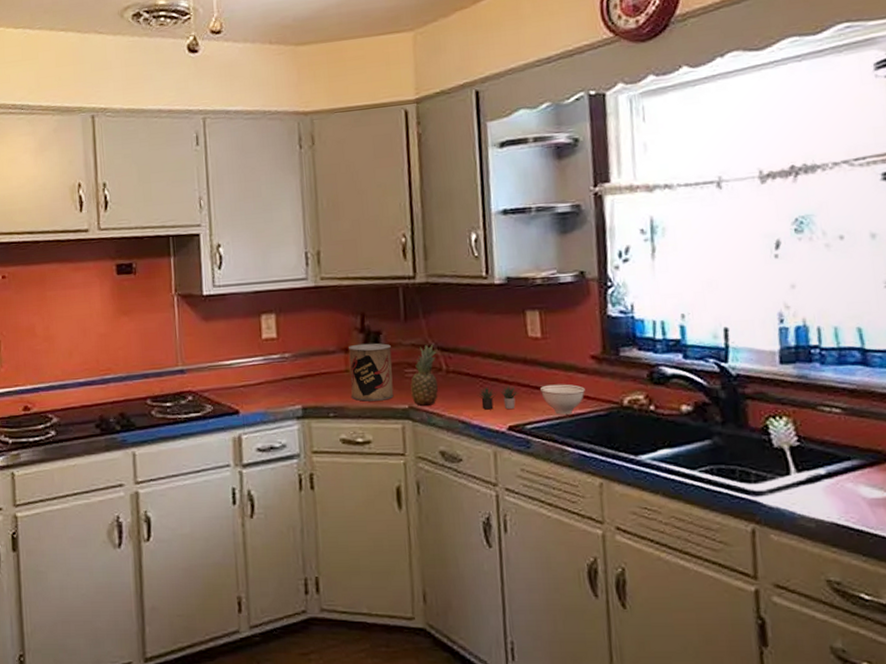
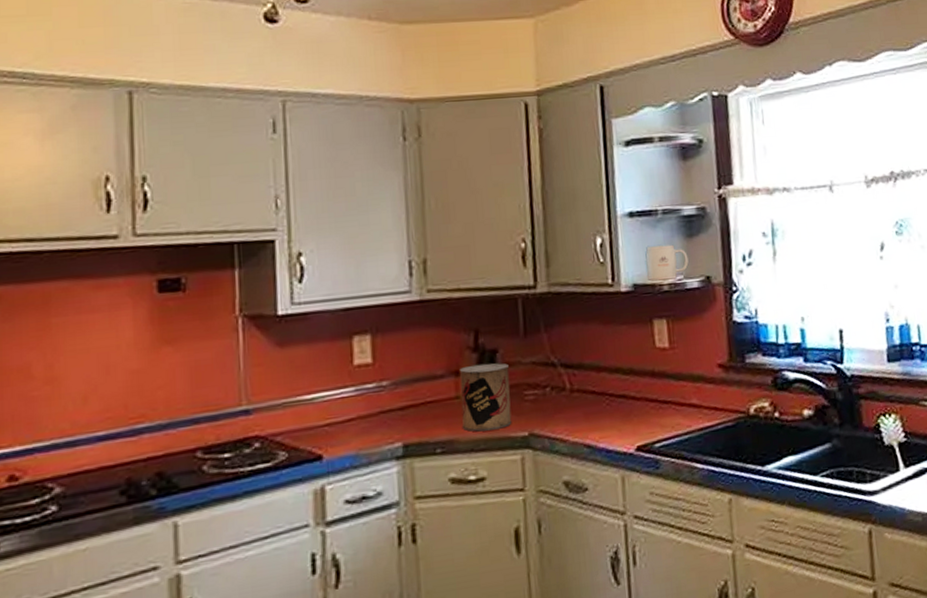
fruit: present [410,344,439,406] -> none [531,361,562,432]
succulent plant: present [477,384,520,410] -> none [603,400,648,431]
mug: none [519,240,562,275] -> present [645,244,689,281]
bowl: present [540,384,585,415] -> none [669,396,713,430]

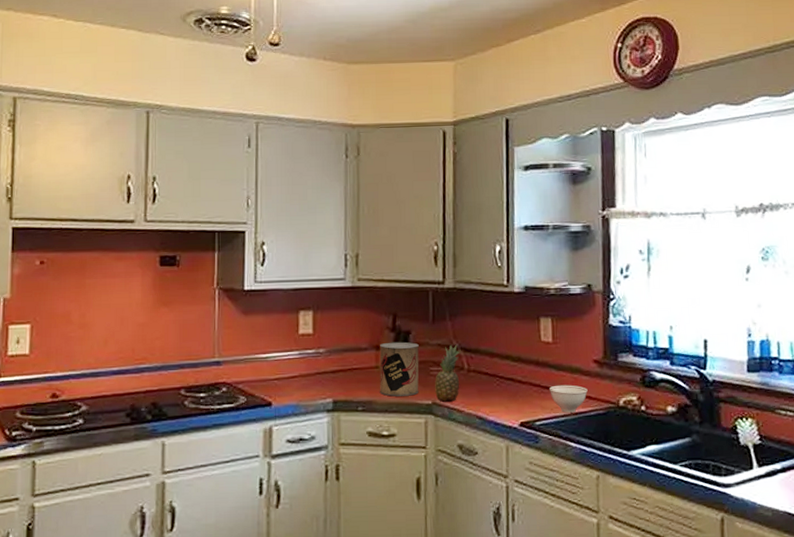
fruit: none [531,361,562,432] -> present [435,344,461,402]
mug: present [645,244,689,281] -> none [536,255,573,285]
bowl: none [669,396,713,430] -> present [550,385,588,413]

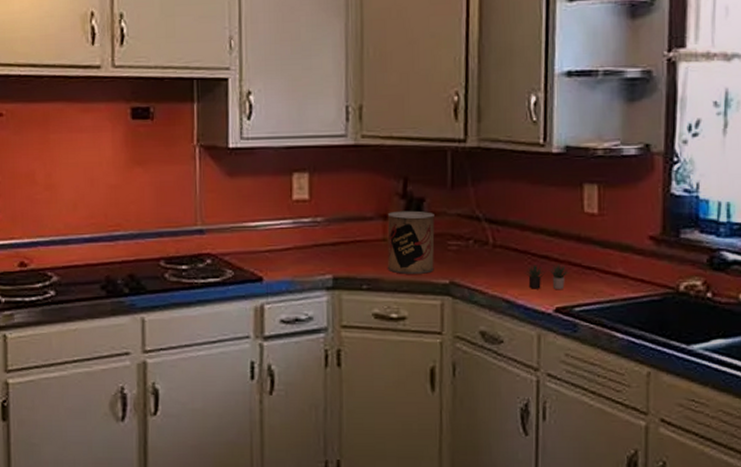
fruit: present [435,344,461,402] -> none [453,215,485,282]
succulent plant: none [494,384,531,407] -> present [524,263,570,290]
bowl: present [550,385,588,413] -> none [593,265,640,298]

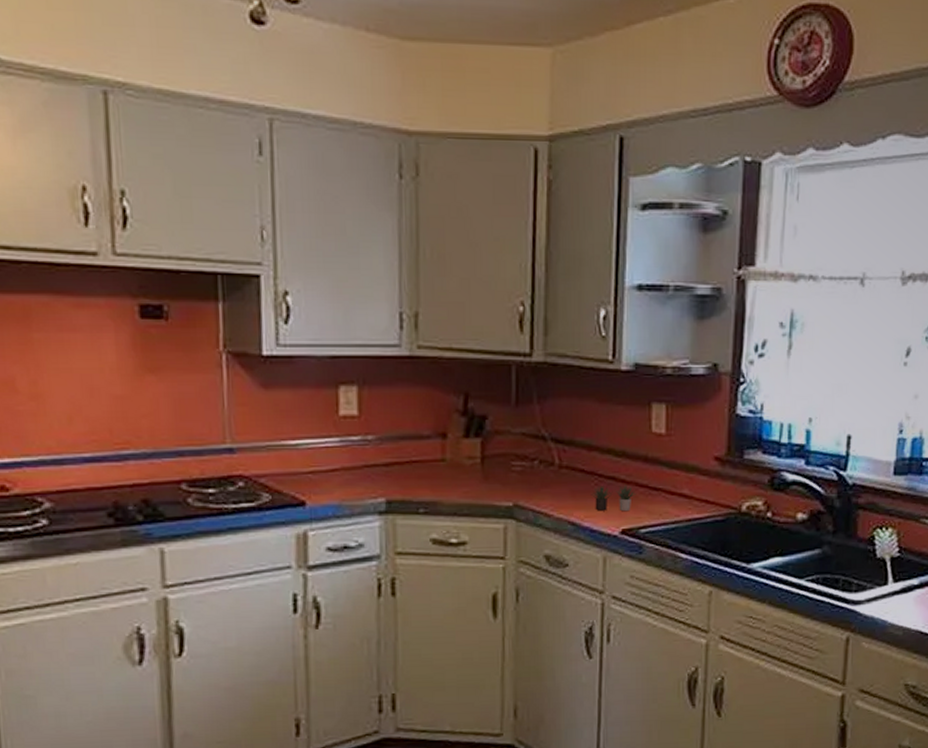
tin can: present [387,210,435,274] -> none [446,429,498,497]

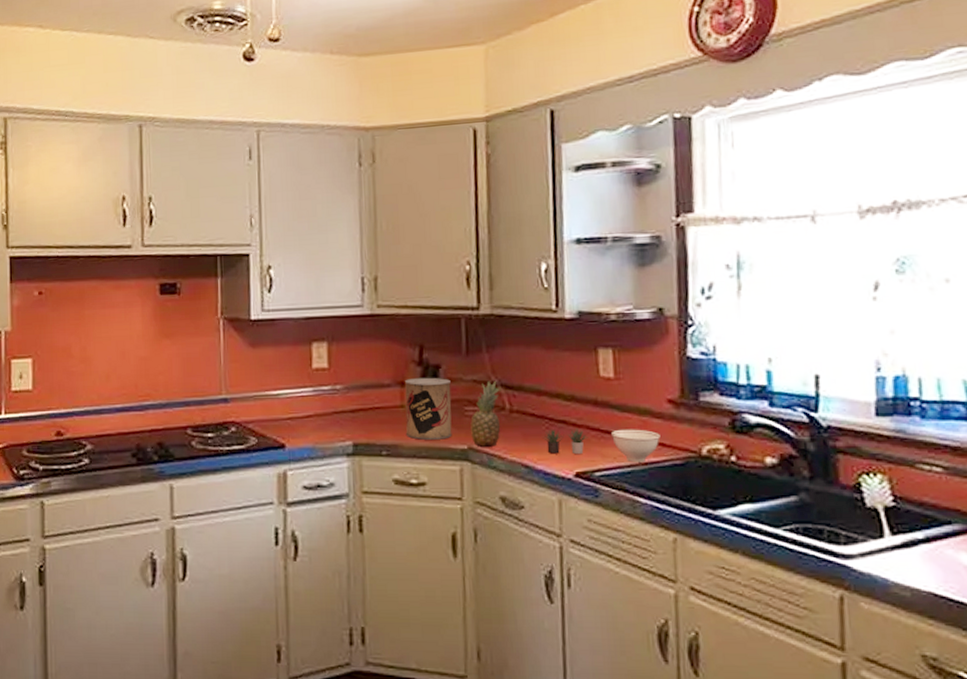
tin can: none [446,429,498,497] -> present [405,377,452,440]
fruit: none [517,434,551,504] -> present [470,380,501,447]
bowl: none [659,486,705,519] -> present [612,429,660,463]

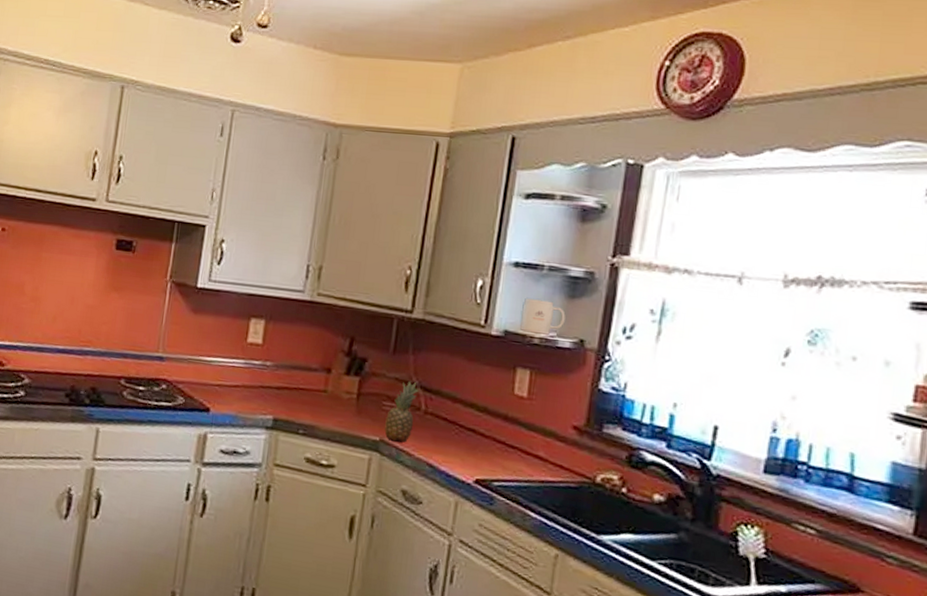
tin can: present [405,377,452,440] -> none [324,366,374,429]
succulent plant: present [542,427,589,455] -> none [450,435,494,464]
mug: none [592,273,639,310] -> present [520,298,566,335]
bowl: present [612,429,660,463] -> none [515,445,560,480]

